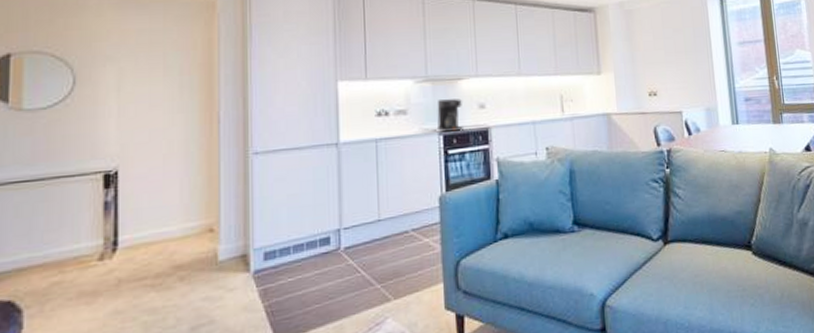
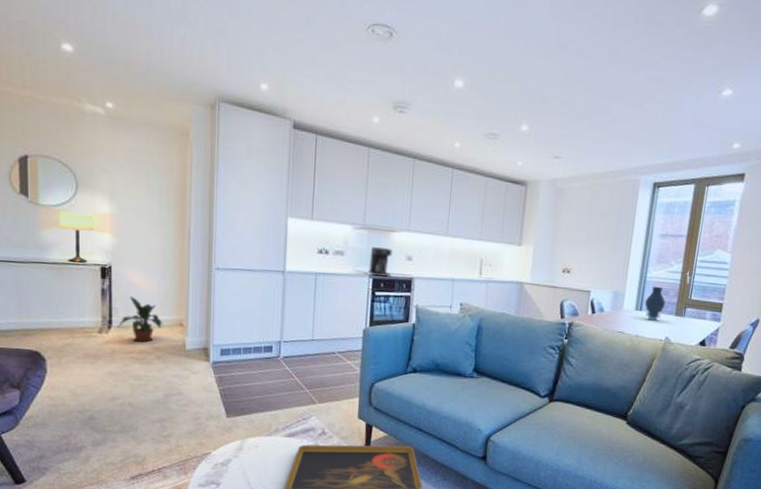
table lamp: none [48,111,96,174] -> present [58,211,95,263]
potted plant: none [126,205,187,263] -> present [118,297,163,343]
vase: none [739,95,762,133] -> present [644,286,666,321]

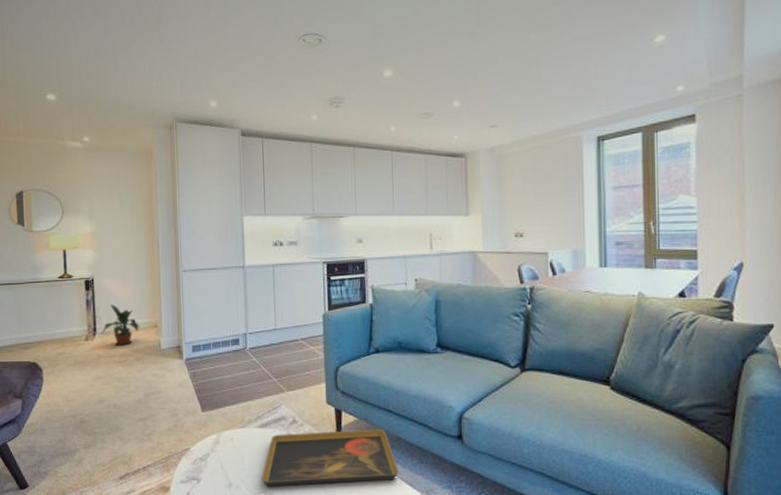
coffee maker: present [367,247,392,277] -> none [321,234,345,261]
vase: present [644,286,666,321] -> none [608,240,633,276]

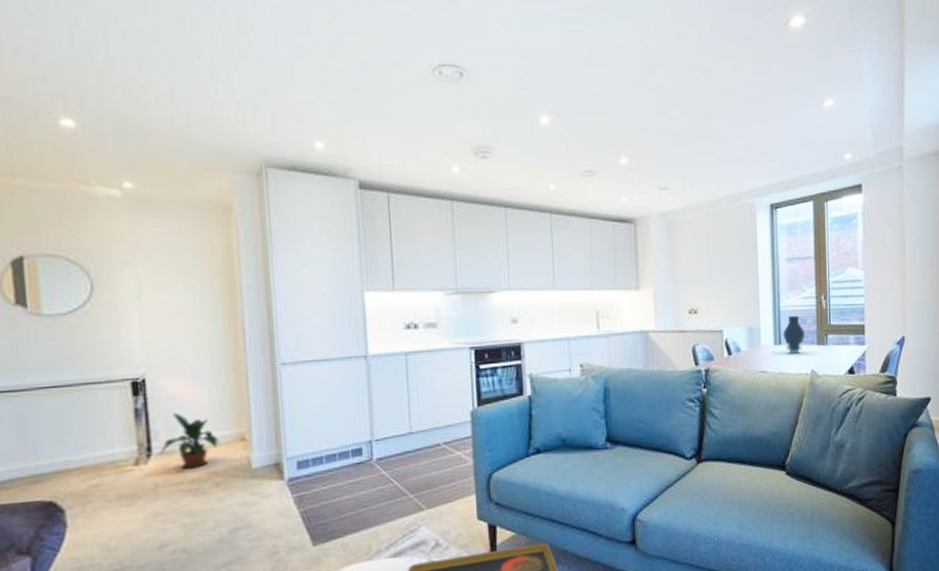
table lamp: present [49,234,78,279] -> none [70,318,119,381]
vase: none [608,240,633,276] -> present [782,315,806,354]

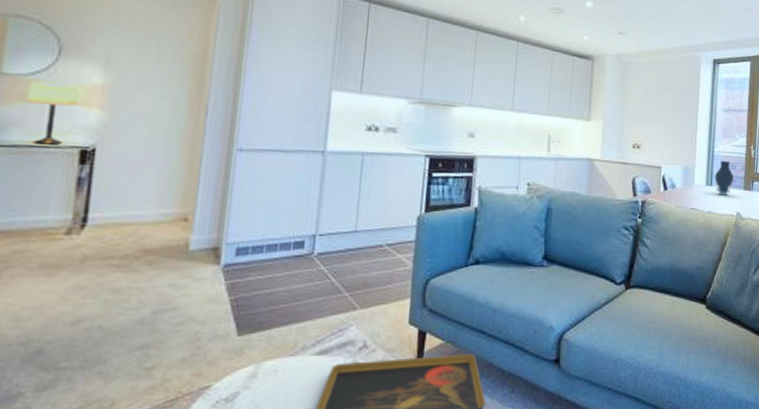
table lamp: none [70,318,119,381] -> present [26,81,80,145]
potted plant: present [160,413,220,469] -> none [95,186,161,244]

